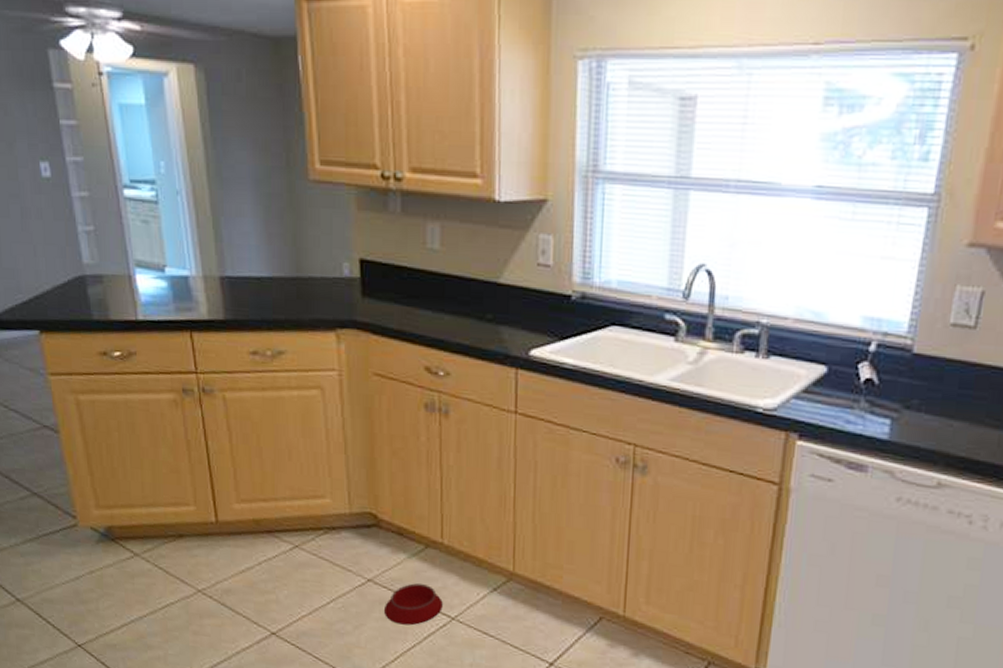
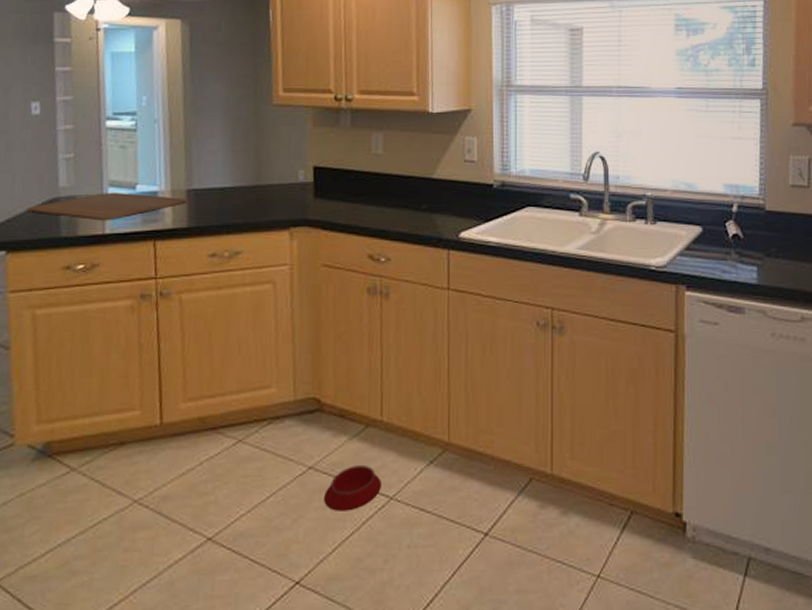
chopping board: none [54,273,221,306] -> present [27,192,187,221]

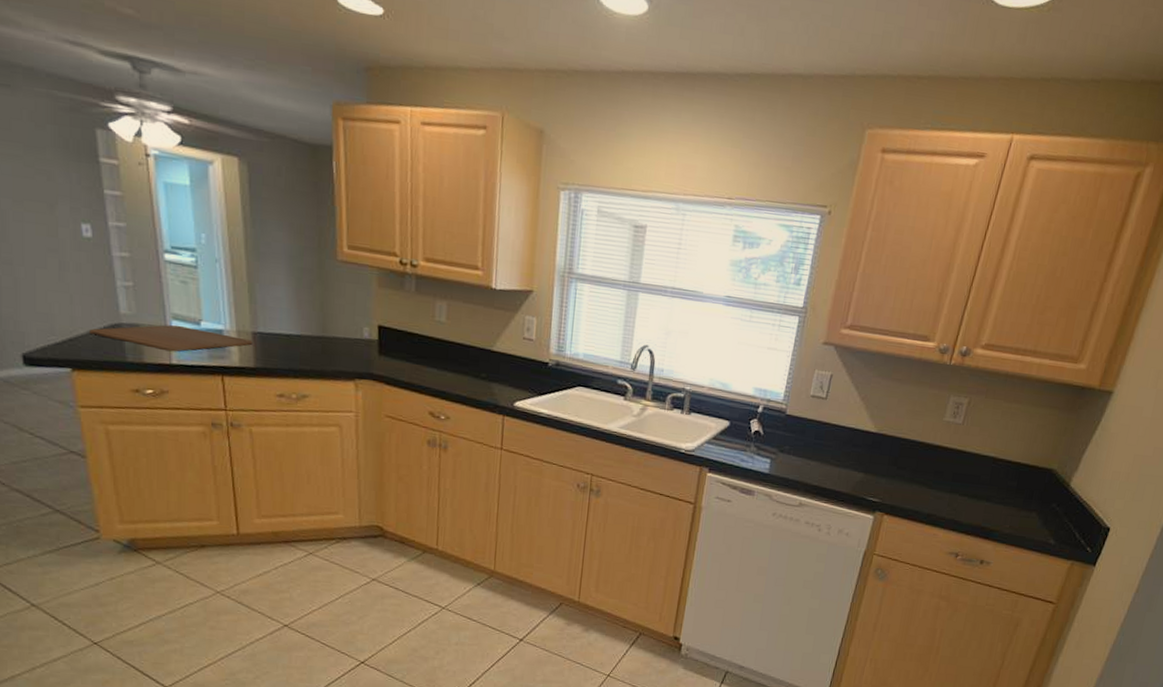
pet bowl: present [324,465,382,511] -> none [386,581,435,615]

